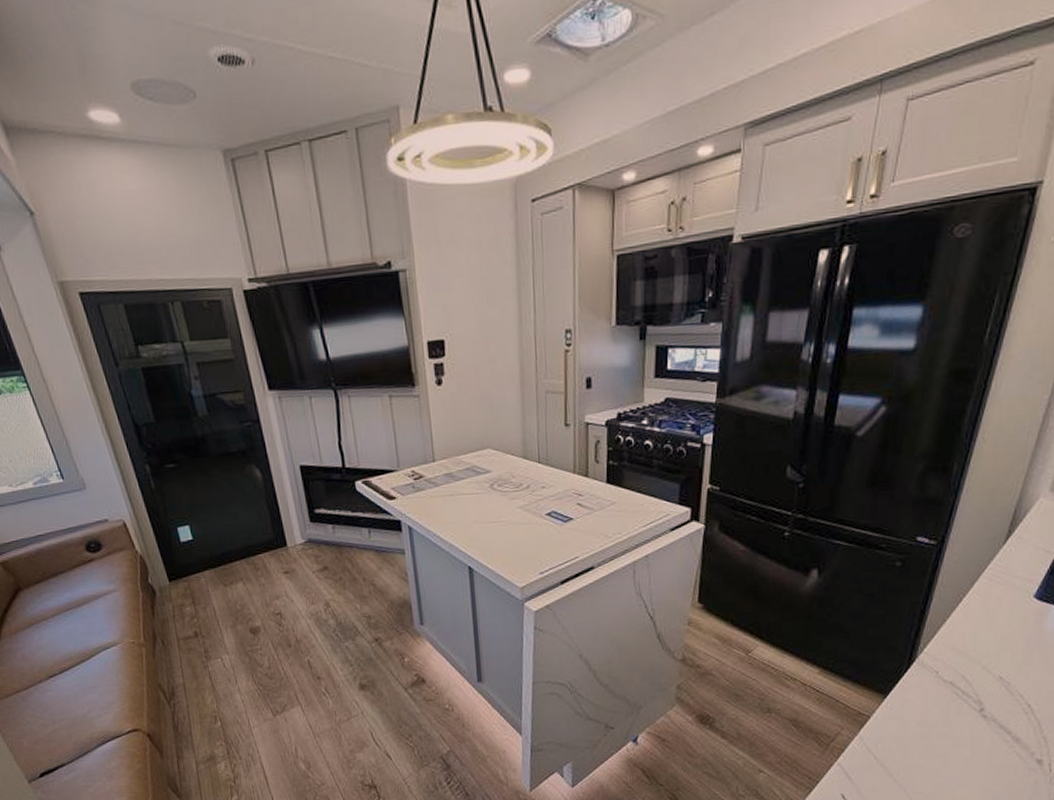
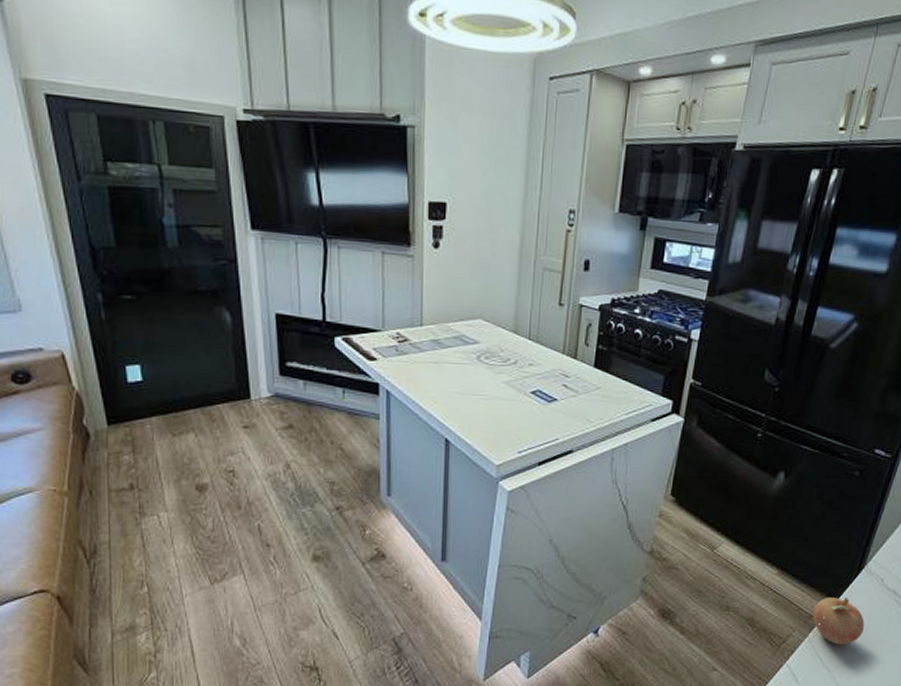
fruit: none [861,691,920,741] -> present [812,597,865,645]

